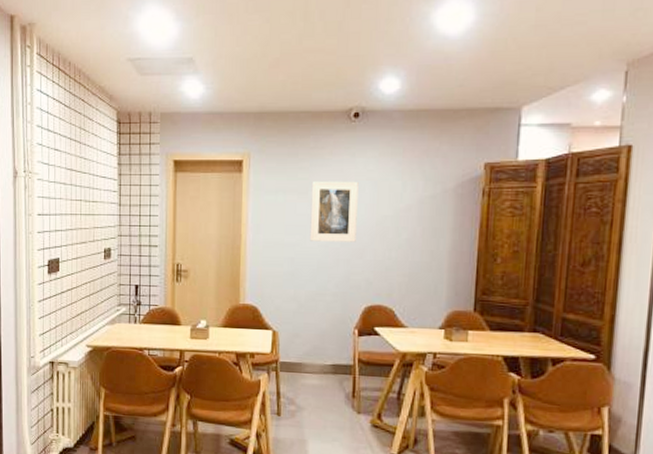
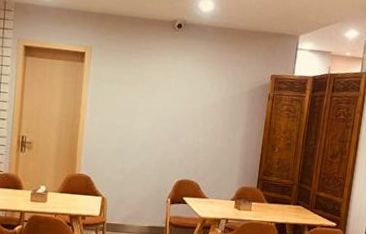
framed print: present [309,180,359,242] -> none [136,75,178,129]

